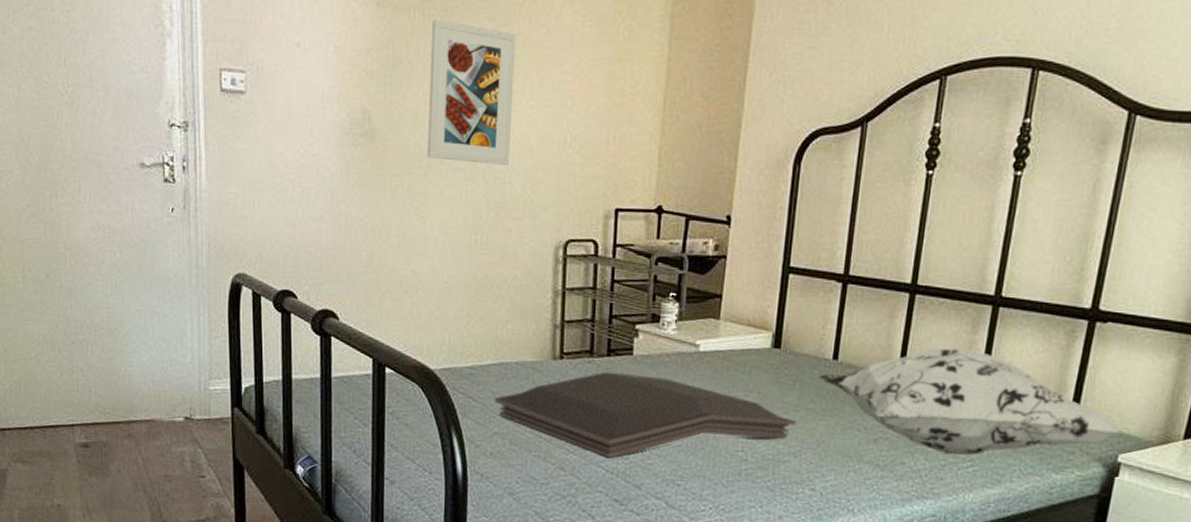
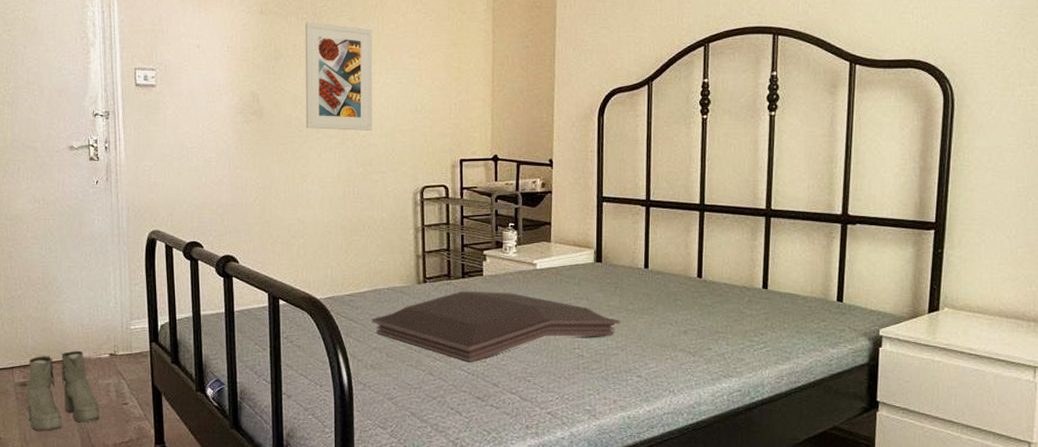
boots: none [89,410,172,502] -> present [26,350,99,432]
decorative pillow: present [819,348,1123,456] -> none [635,253,881,339]

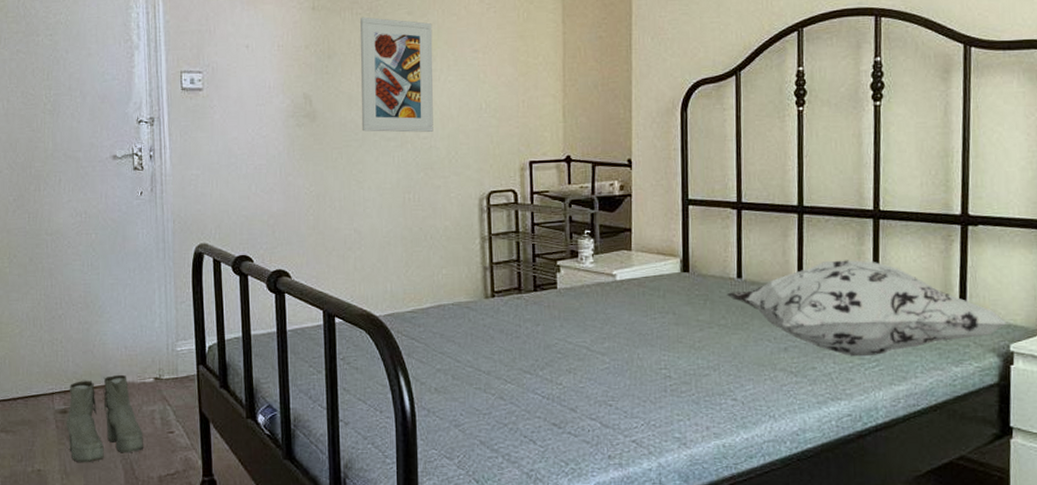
serving tray: present [372,291,620,363] -> none [436,305,711,385]
decorative pillow: none [635,253,881,339] -> present [727,260,1010,357]

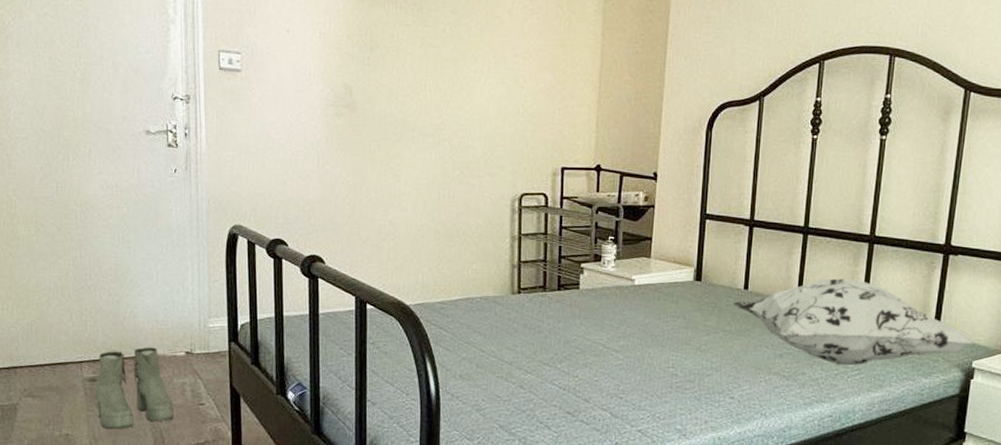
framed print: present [360,17,433,132] -> none [400,11,476,132]

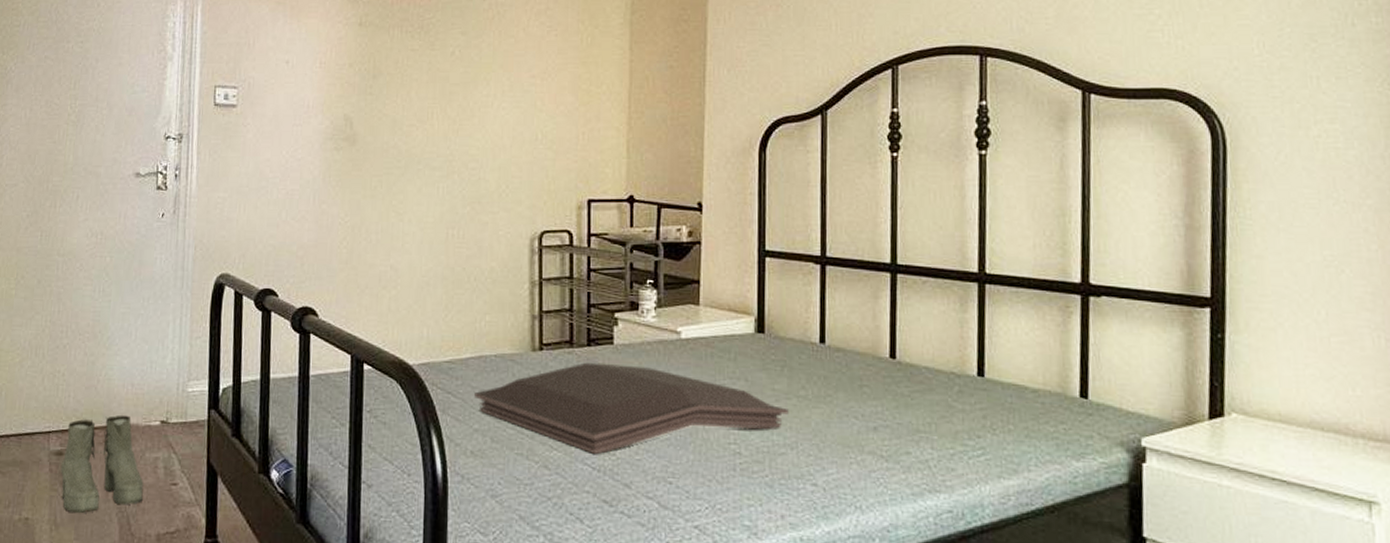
serving tray: none [463,303,716,377] -> present [475,362,789,455]
decorative pillow: present [733,278,975,366] -> none [808,328,1141,443]

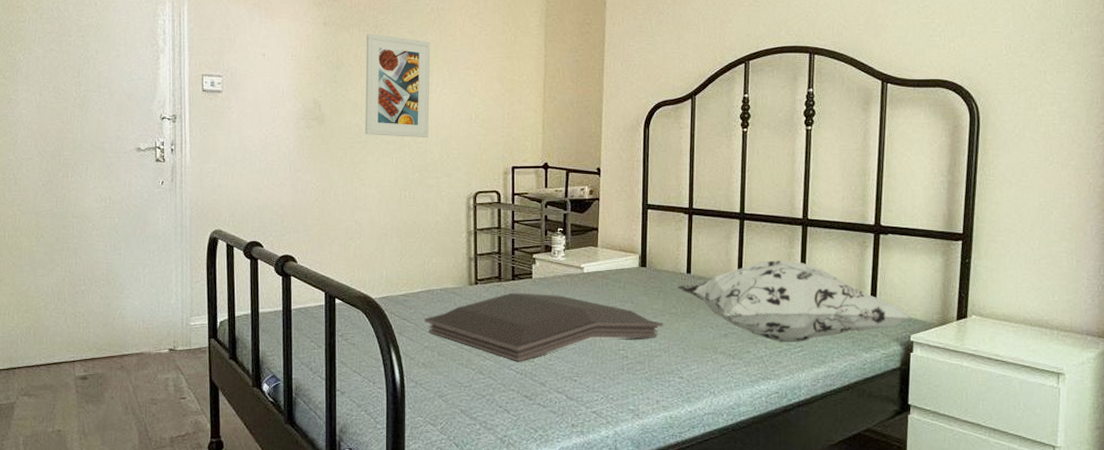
boots: present [61,415,144,514] -> none [86,345,157,425]
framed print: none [405,35,487,162] -> present [365,33,431,137]
decorative pillow: none [808,328,1141,443] -> present [678,260,912,343]

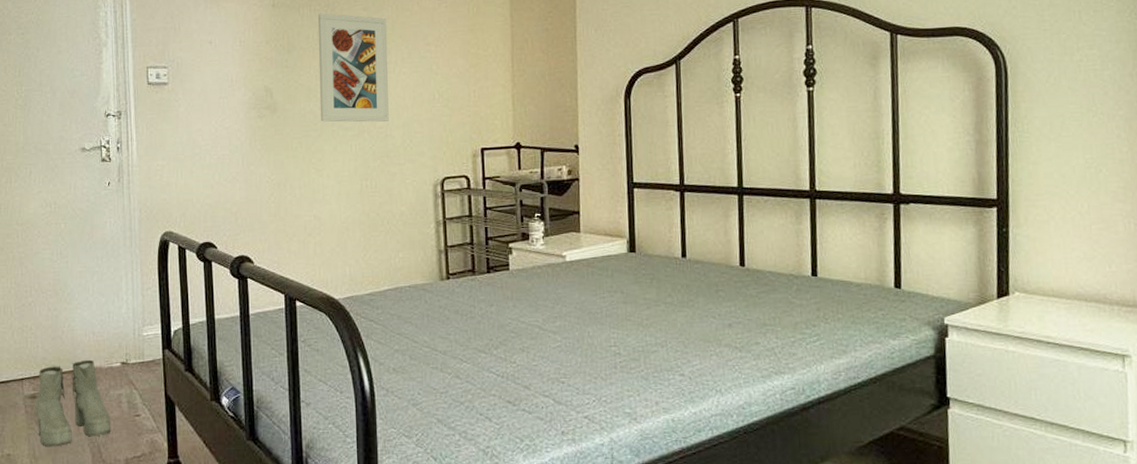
boots: none [86,345,157,425] -> present [36,359,110,447]
serving tray: present [425,292,663,362] -> none [393,286,659,364]
decorative pillow: present [678,260,912,343] -> none [672,238,944,332]

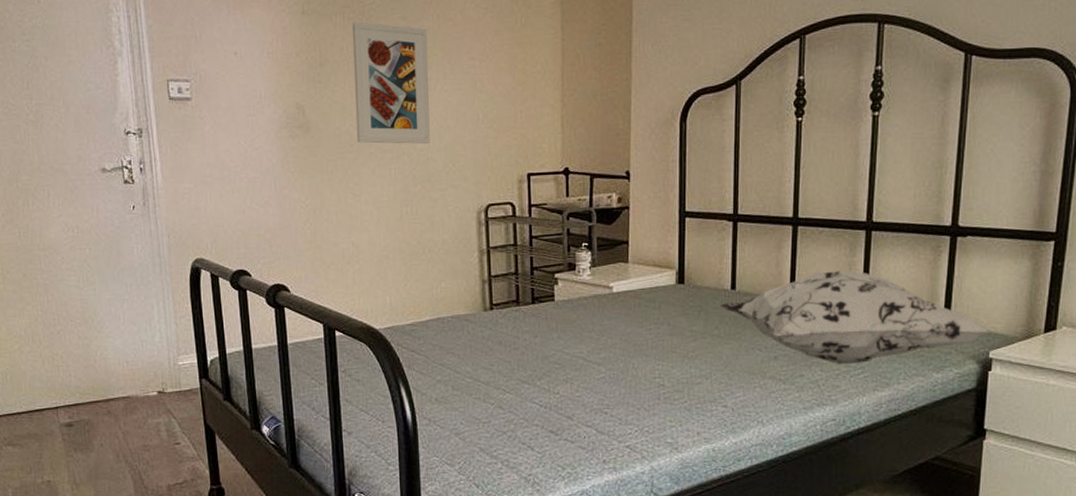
boots: present [36,359,110,447] -> none [73,388,151,474]
decorative pillow: none [672,238,944,332] -> present [721,271,991,365]

